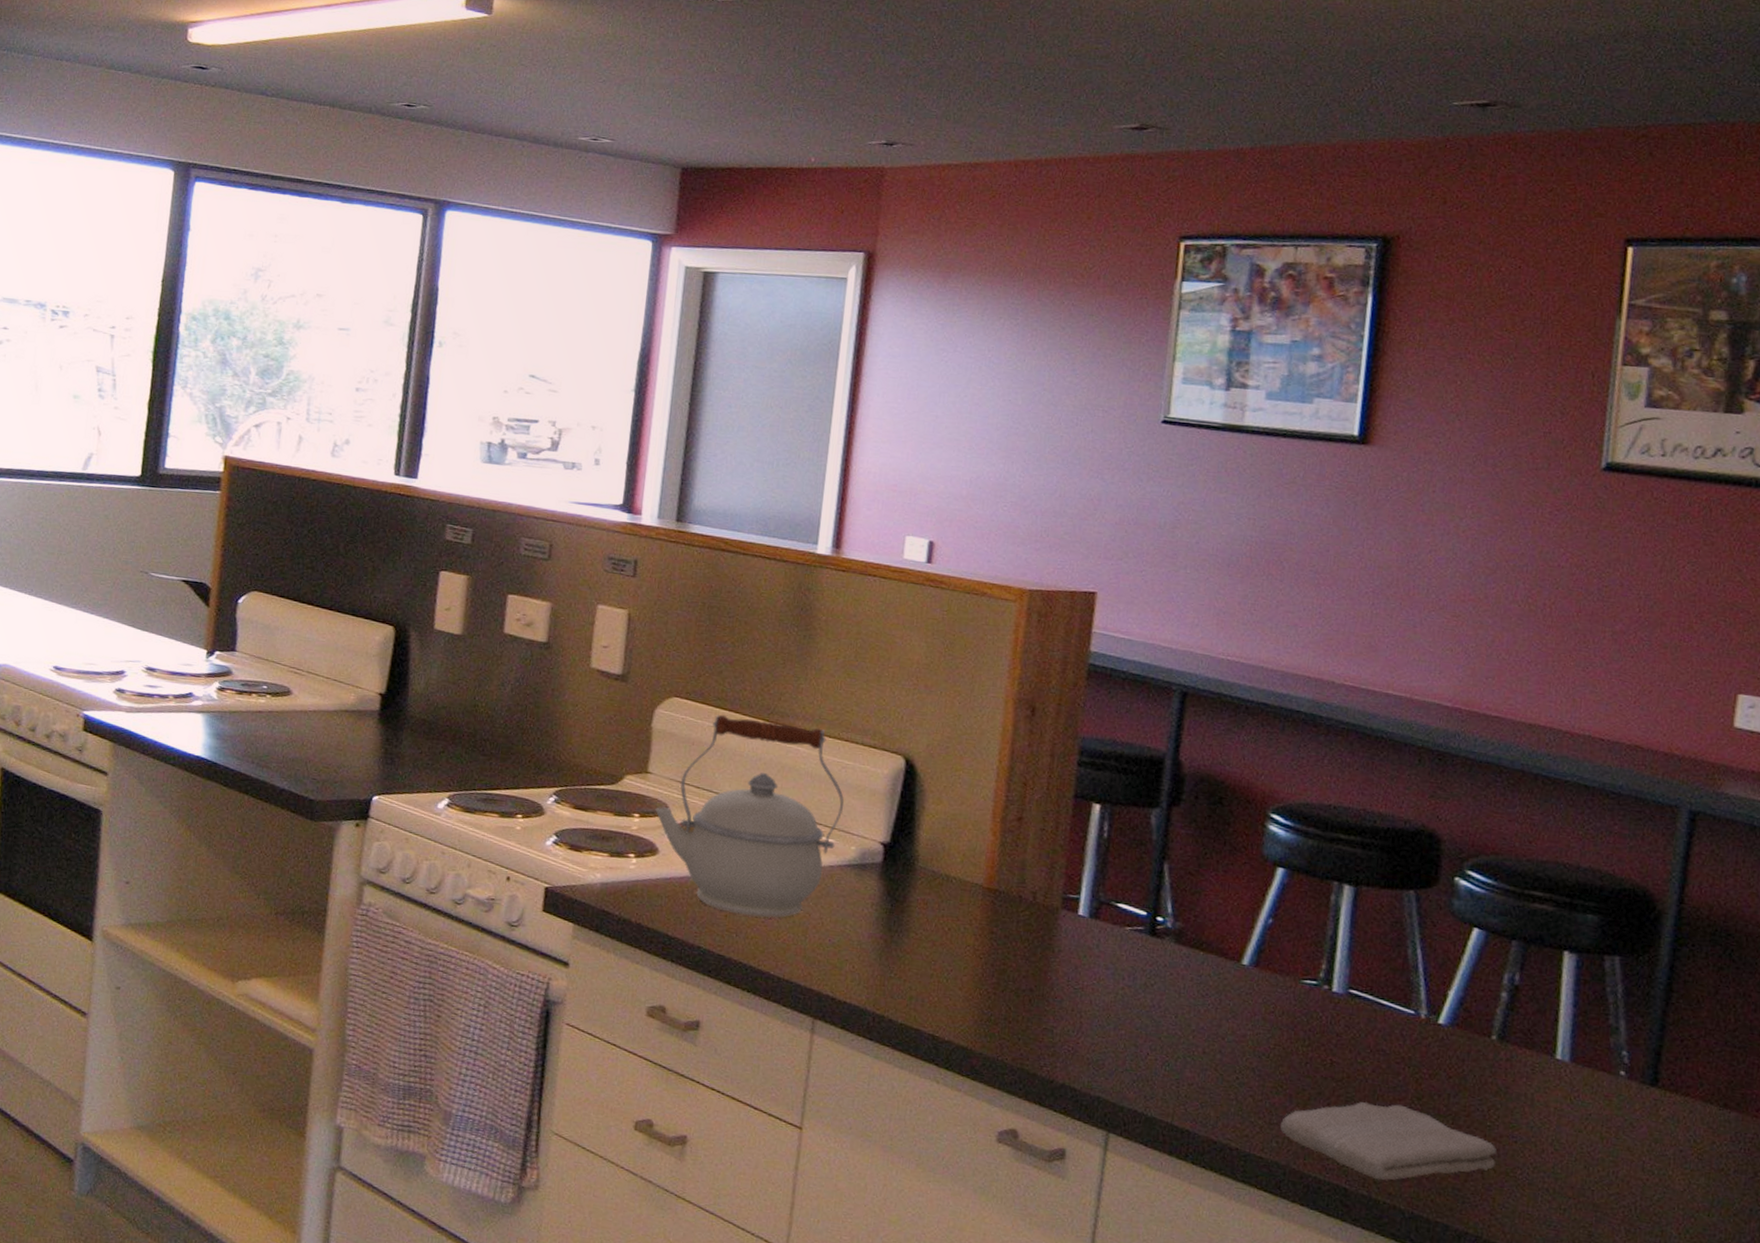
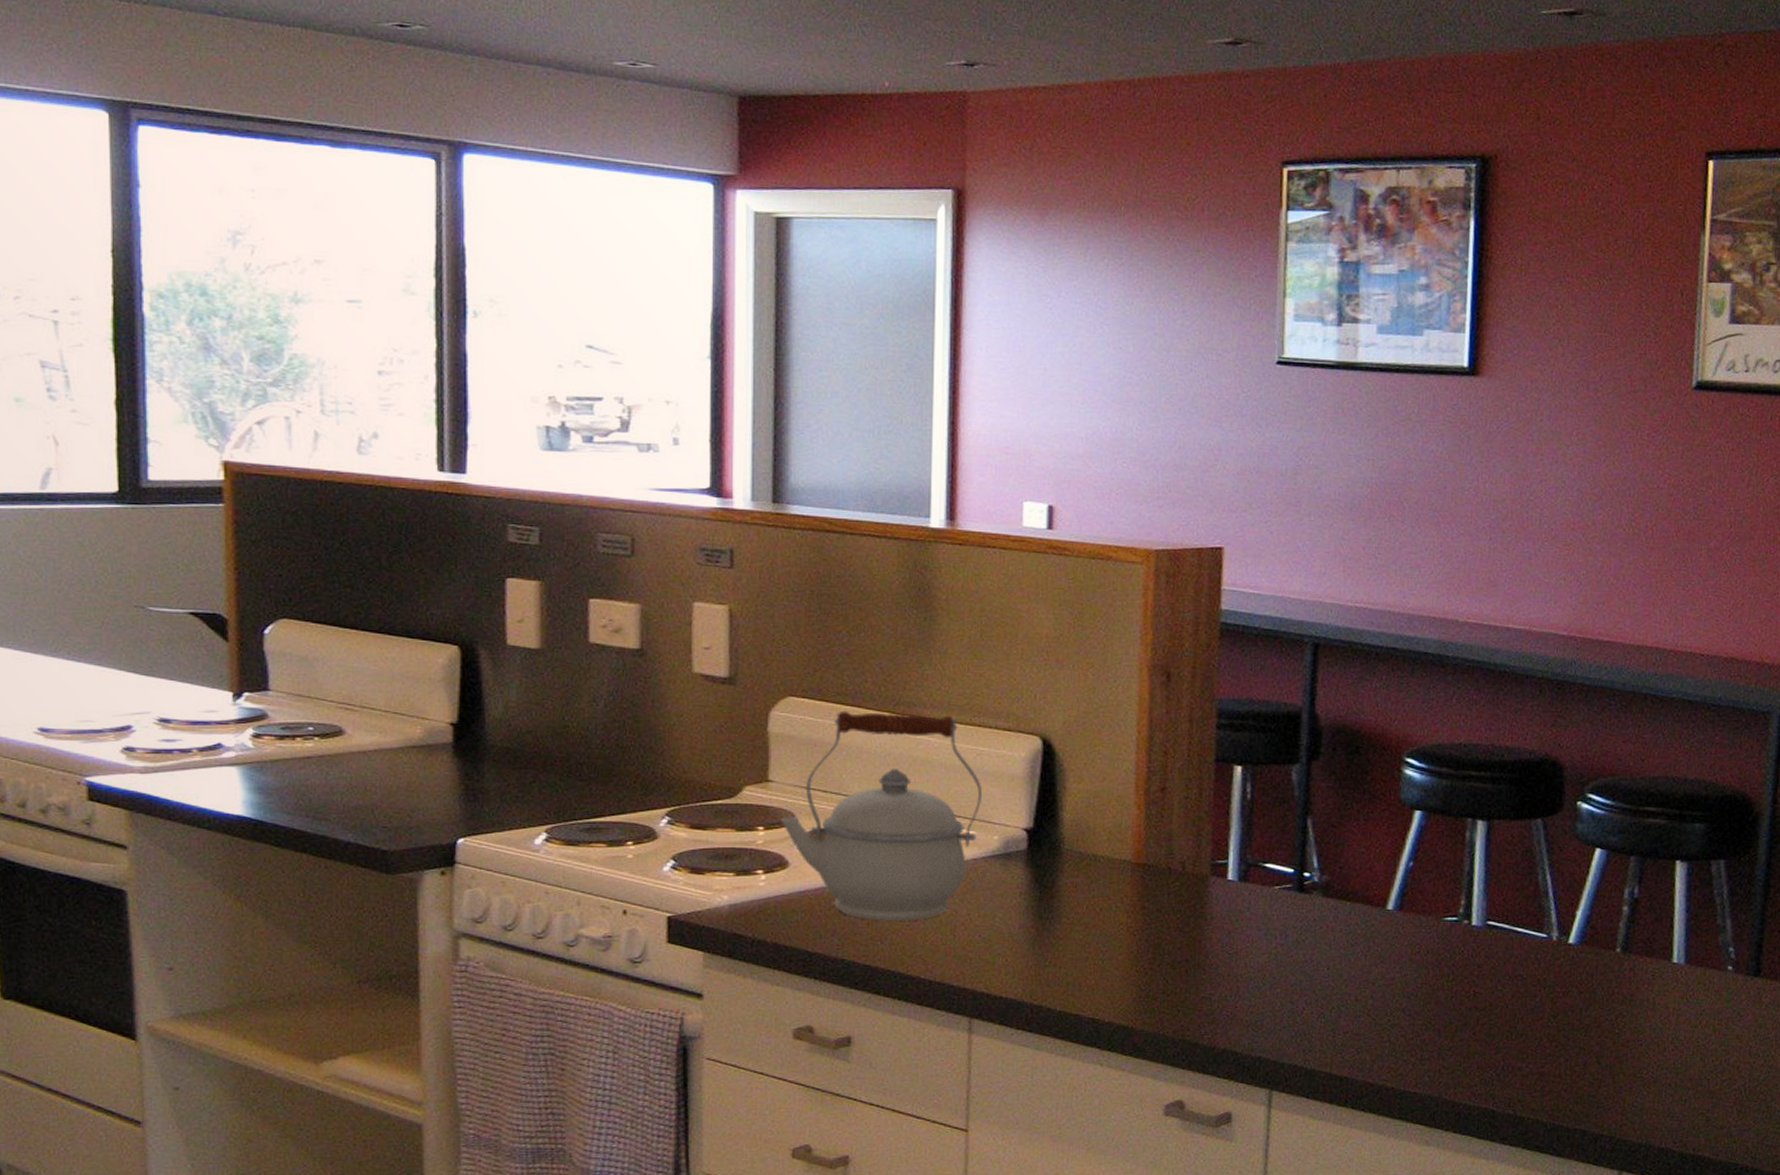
washcloth: present [1280,1102,1497,1181] -> none [1431,1025,1625,1098]

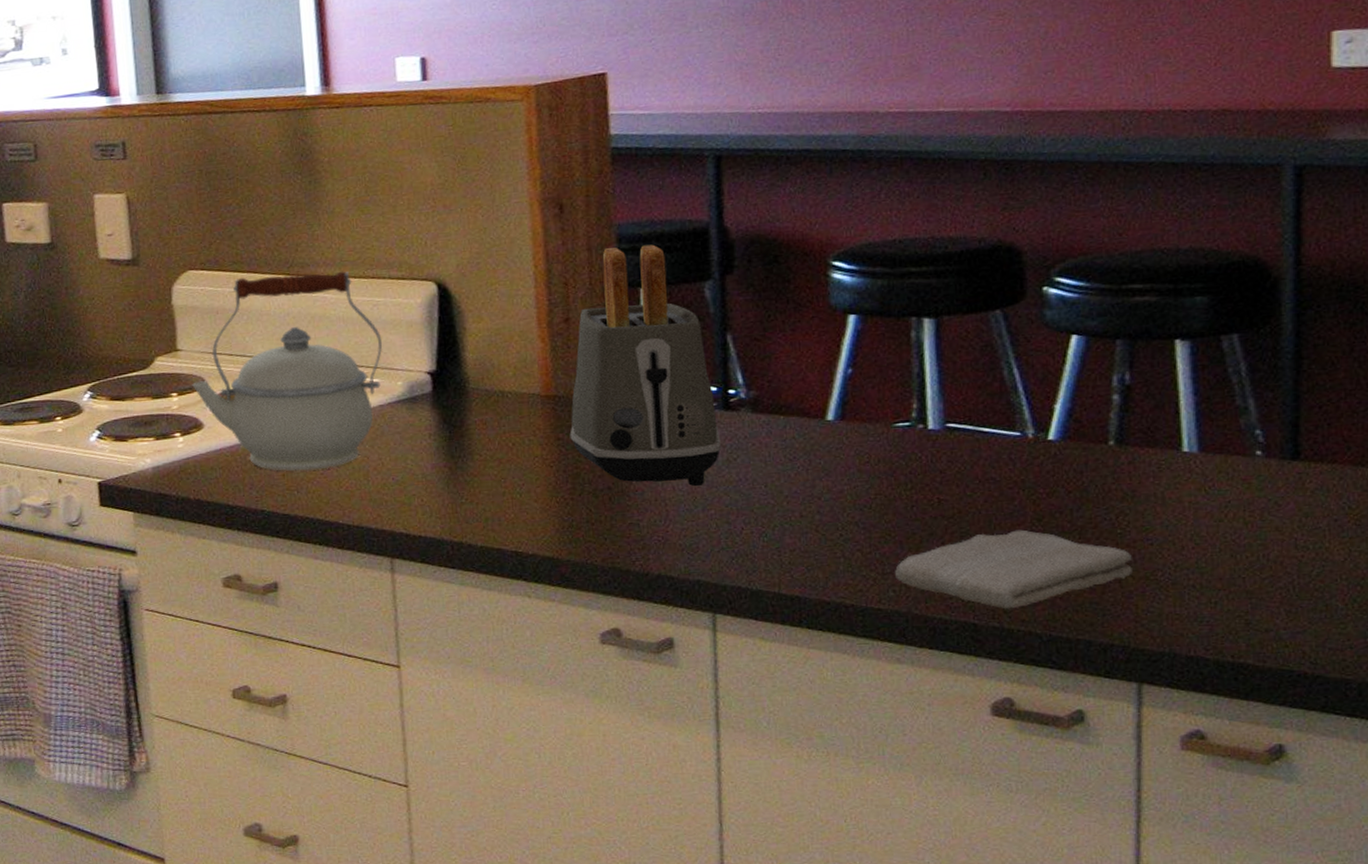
toaster: none [1155,722,1292,965] -> present [569,244,721,487]
washcloth: none [1431,1025,1625,1098] -> present [895,529,1133,610]

